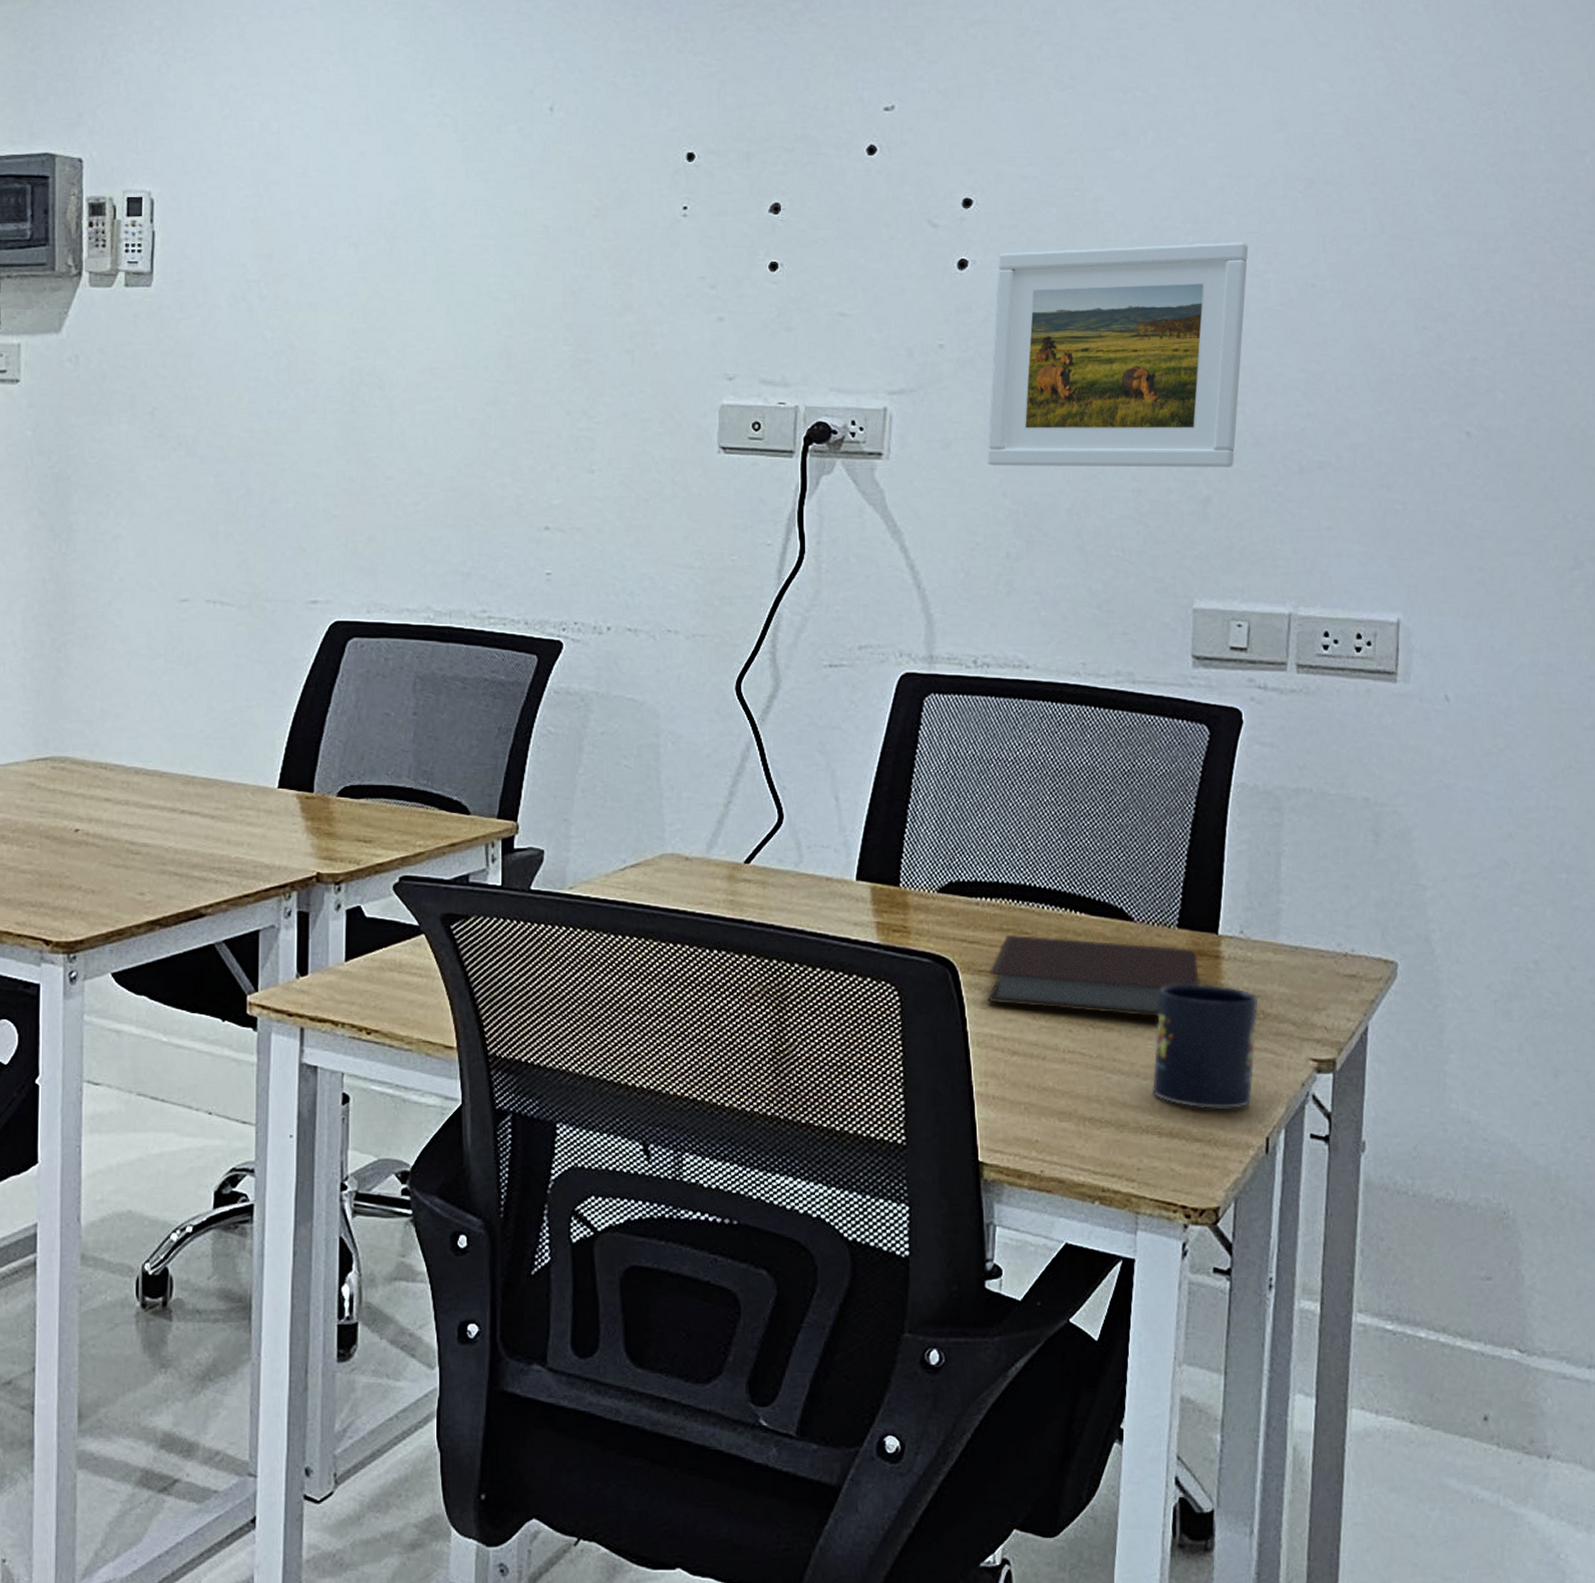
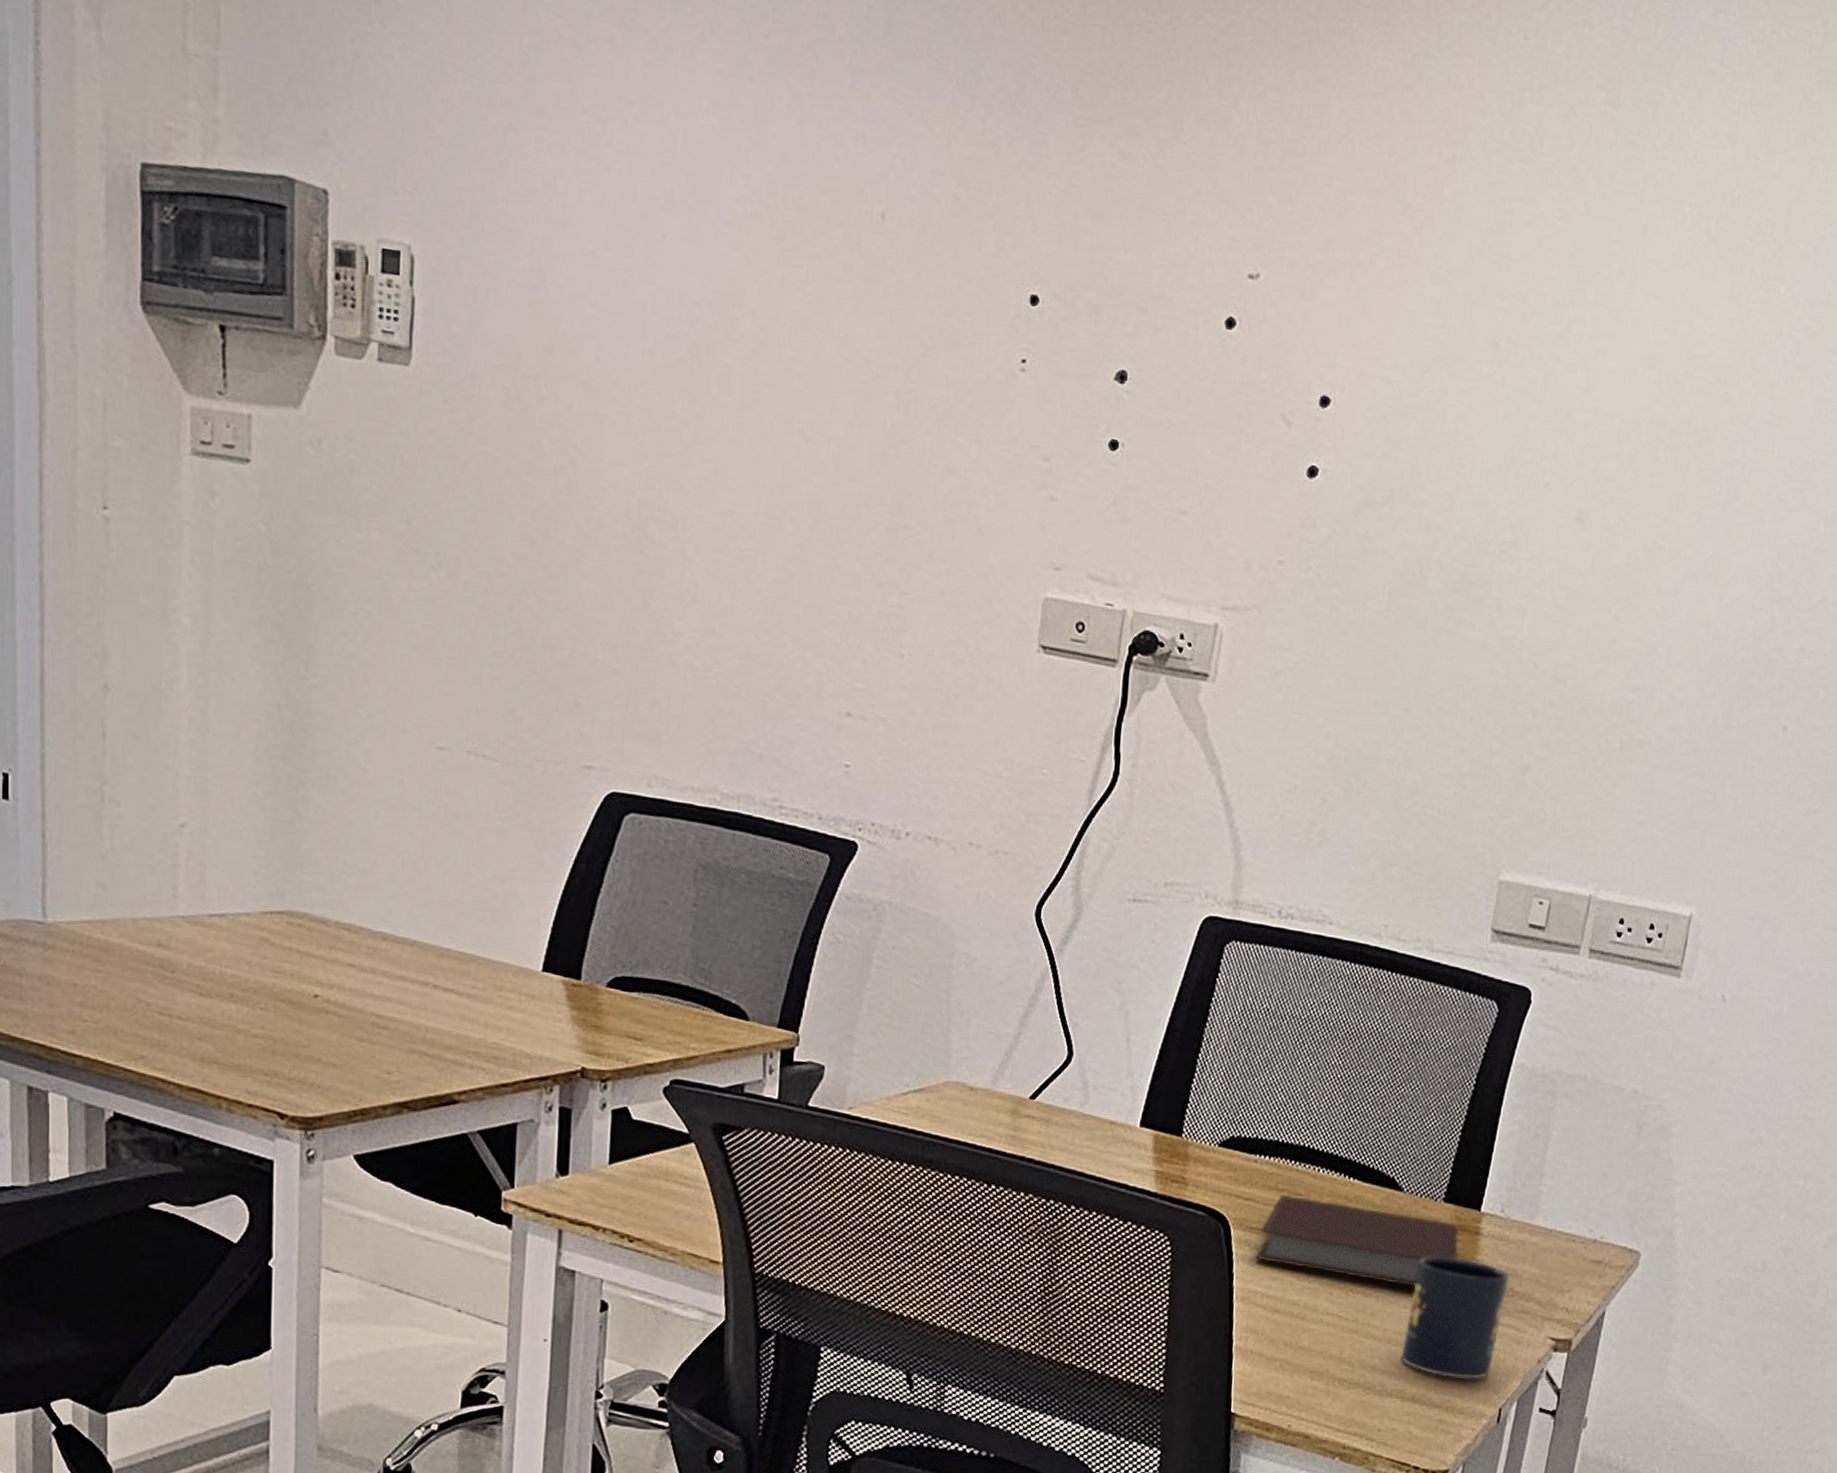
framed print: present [987,242,1249,467] -> none [1314,465,1603,735]

